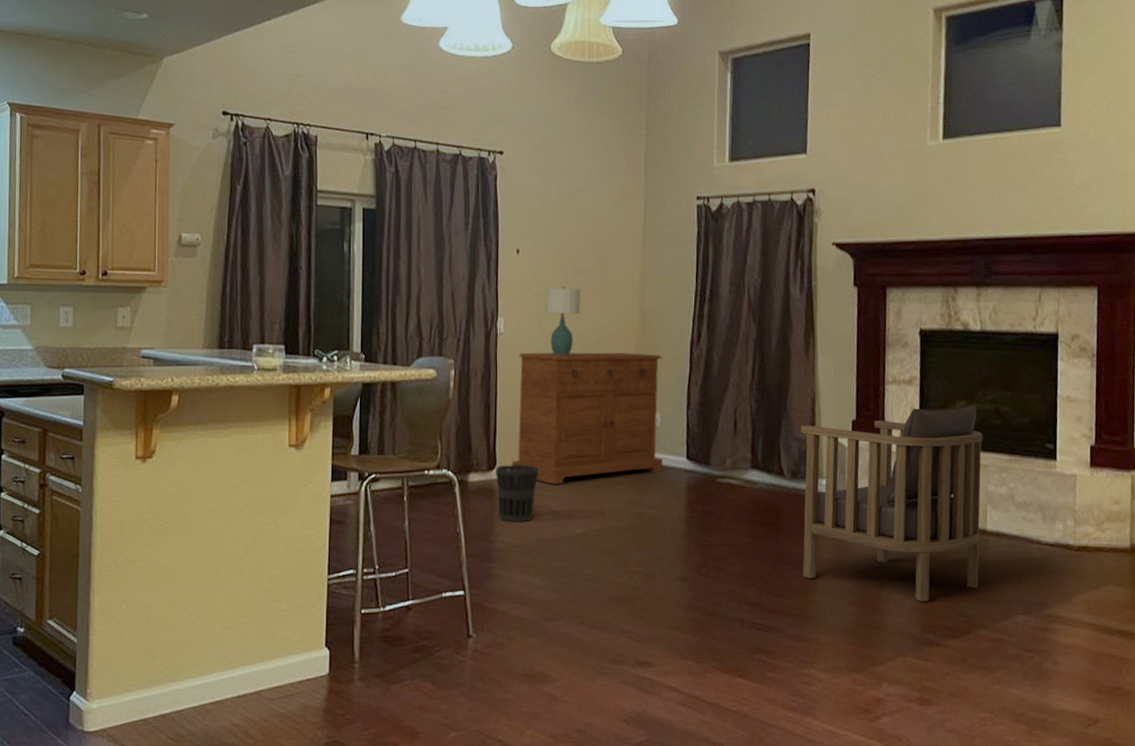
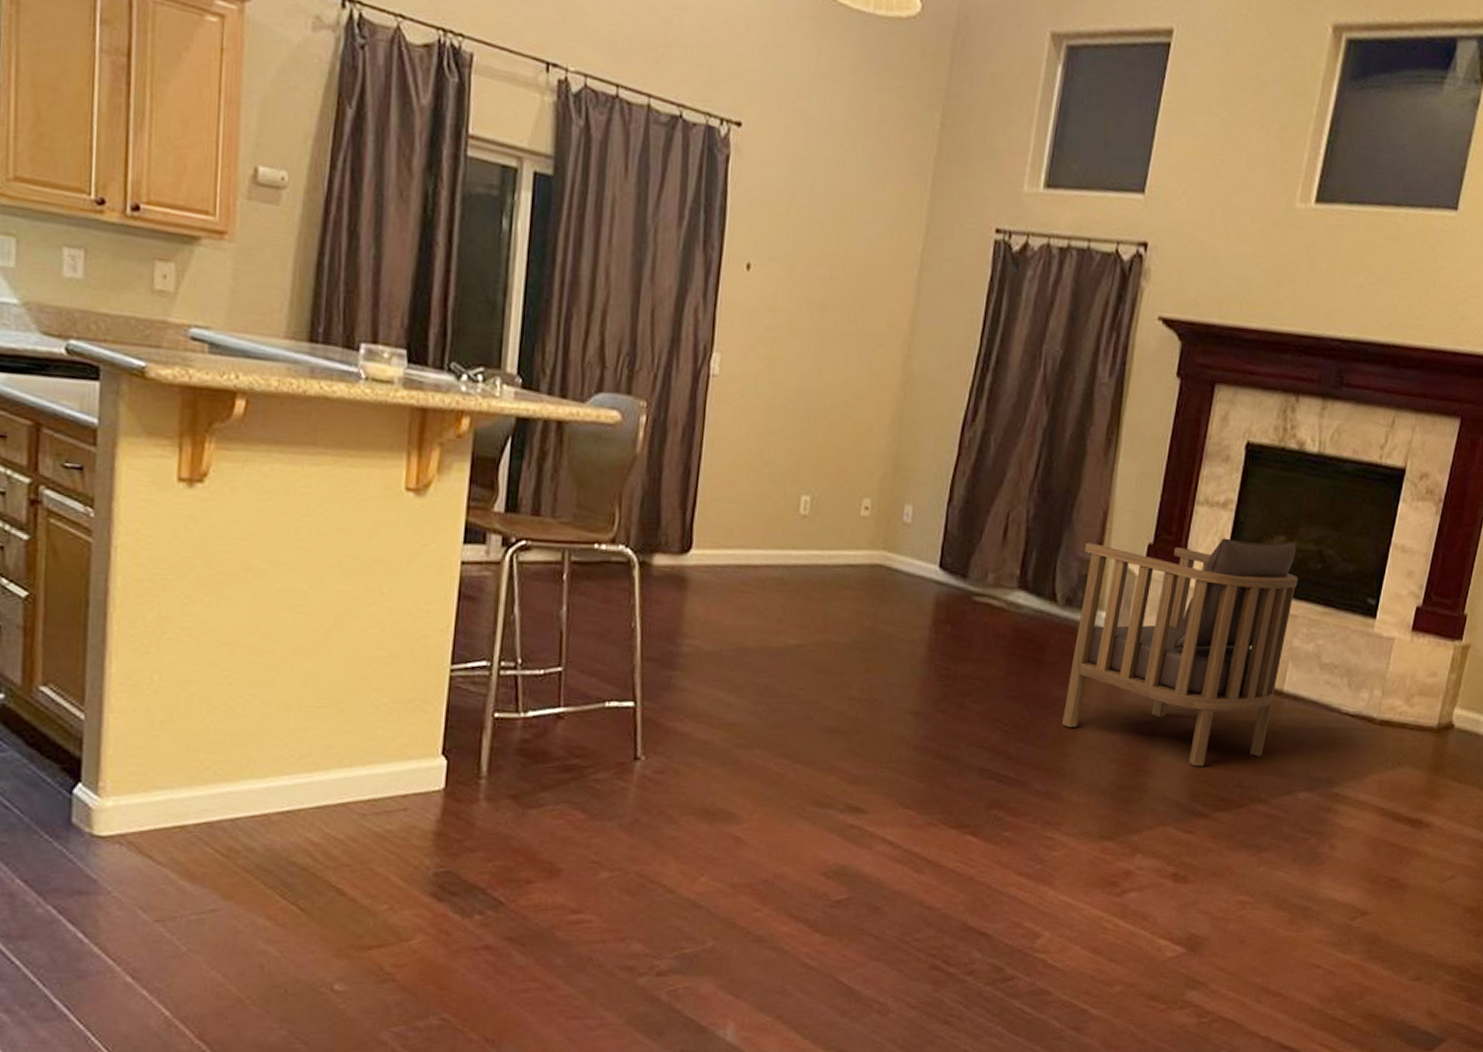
wastebasket: present [495,464,539,522] -> none [689,547,748,624]
sideboard: present [512,352,663,484] -> none [713,405,924,581]
table lamp: present [545,286,581,356] -> none [778,322,828,417]

